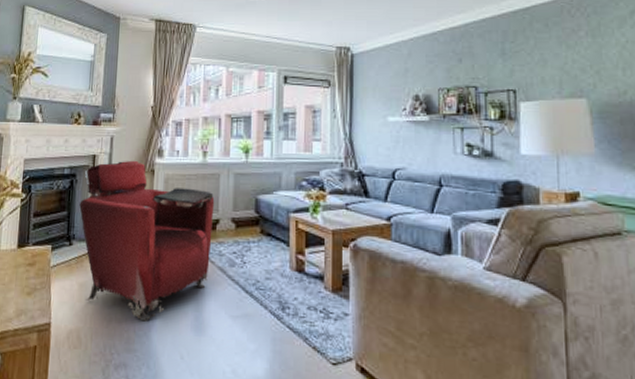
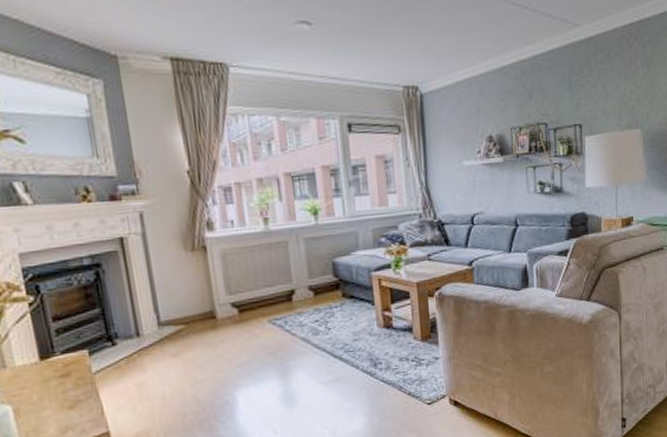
armchair: present [79,160,215,322] -> none [112,237,291,407]

